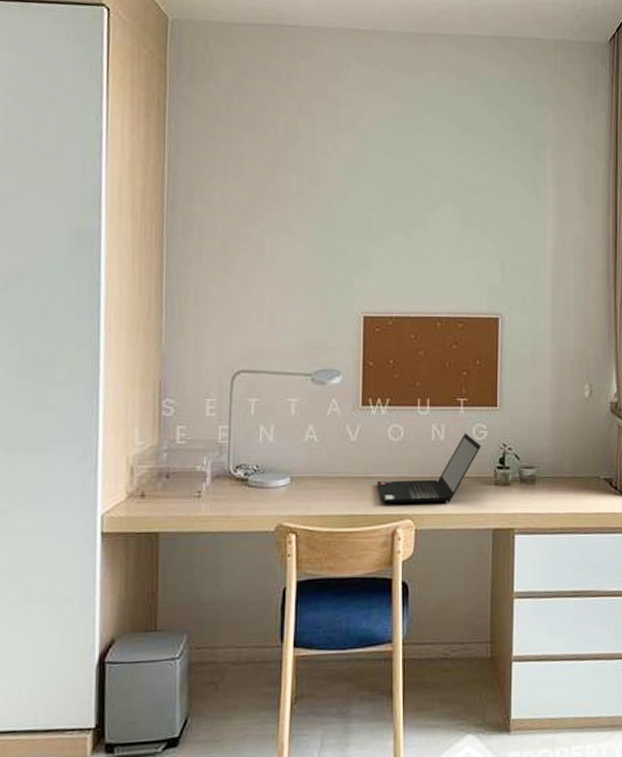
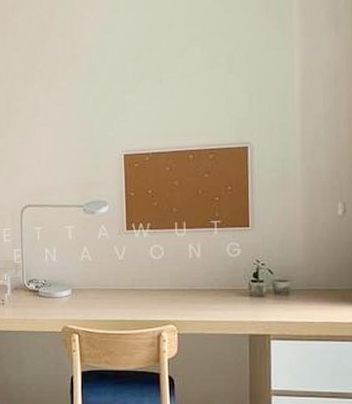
laptop computer: present [376,433,481,504] -> none [142,251,235,312]

